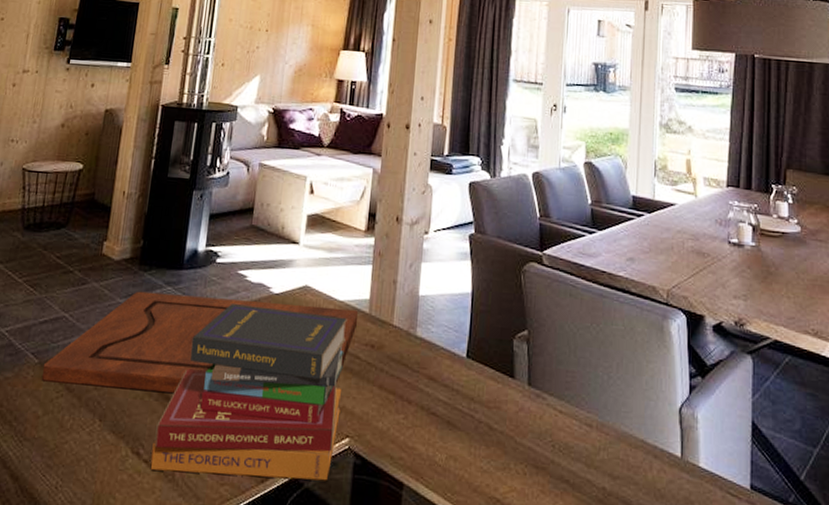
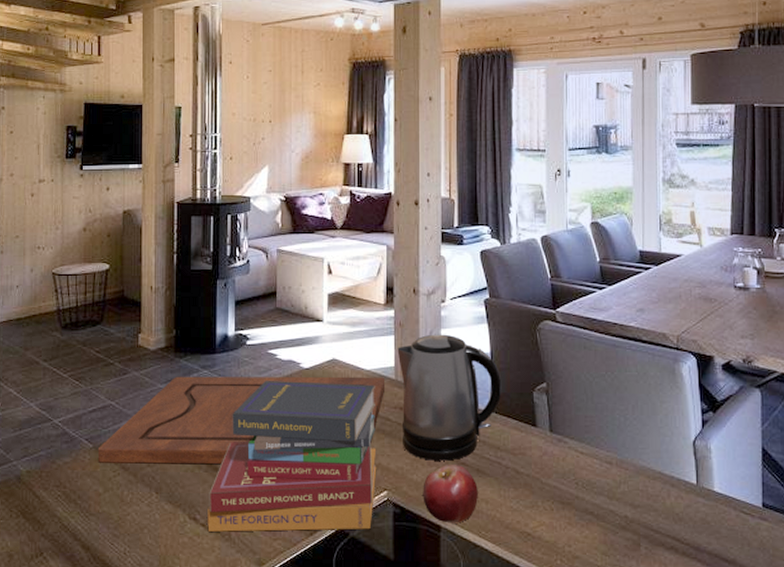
kettle: none [370,267,481,409] -> present [397,334,502,461]
fruit: none [386,413,447,482] -> present [423,465,478,524]

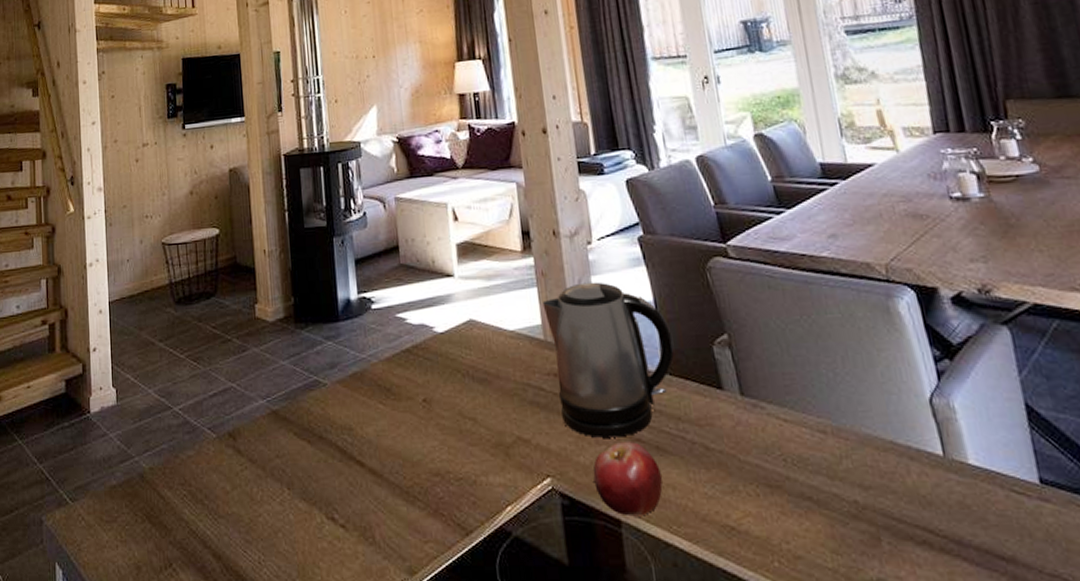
cutting board: present [97,376,386,465] -> none [221,338,534,455]
books: present [207,381,377,532] -> none [346,348,537,534]

